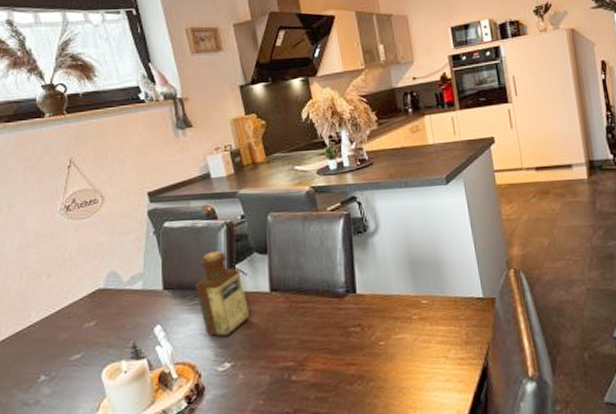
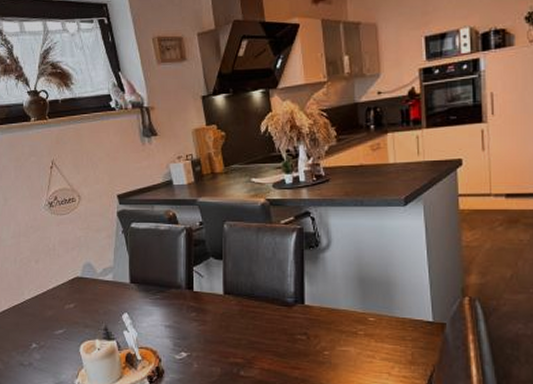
bottle: present [196,250,250,337] -> none [158,252,205,330]

